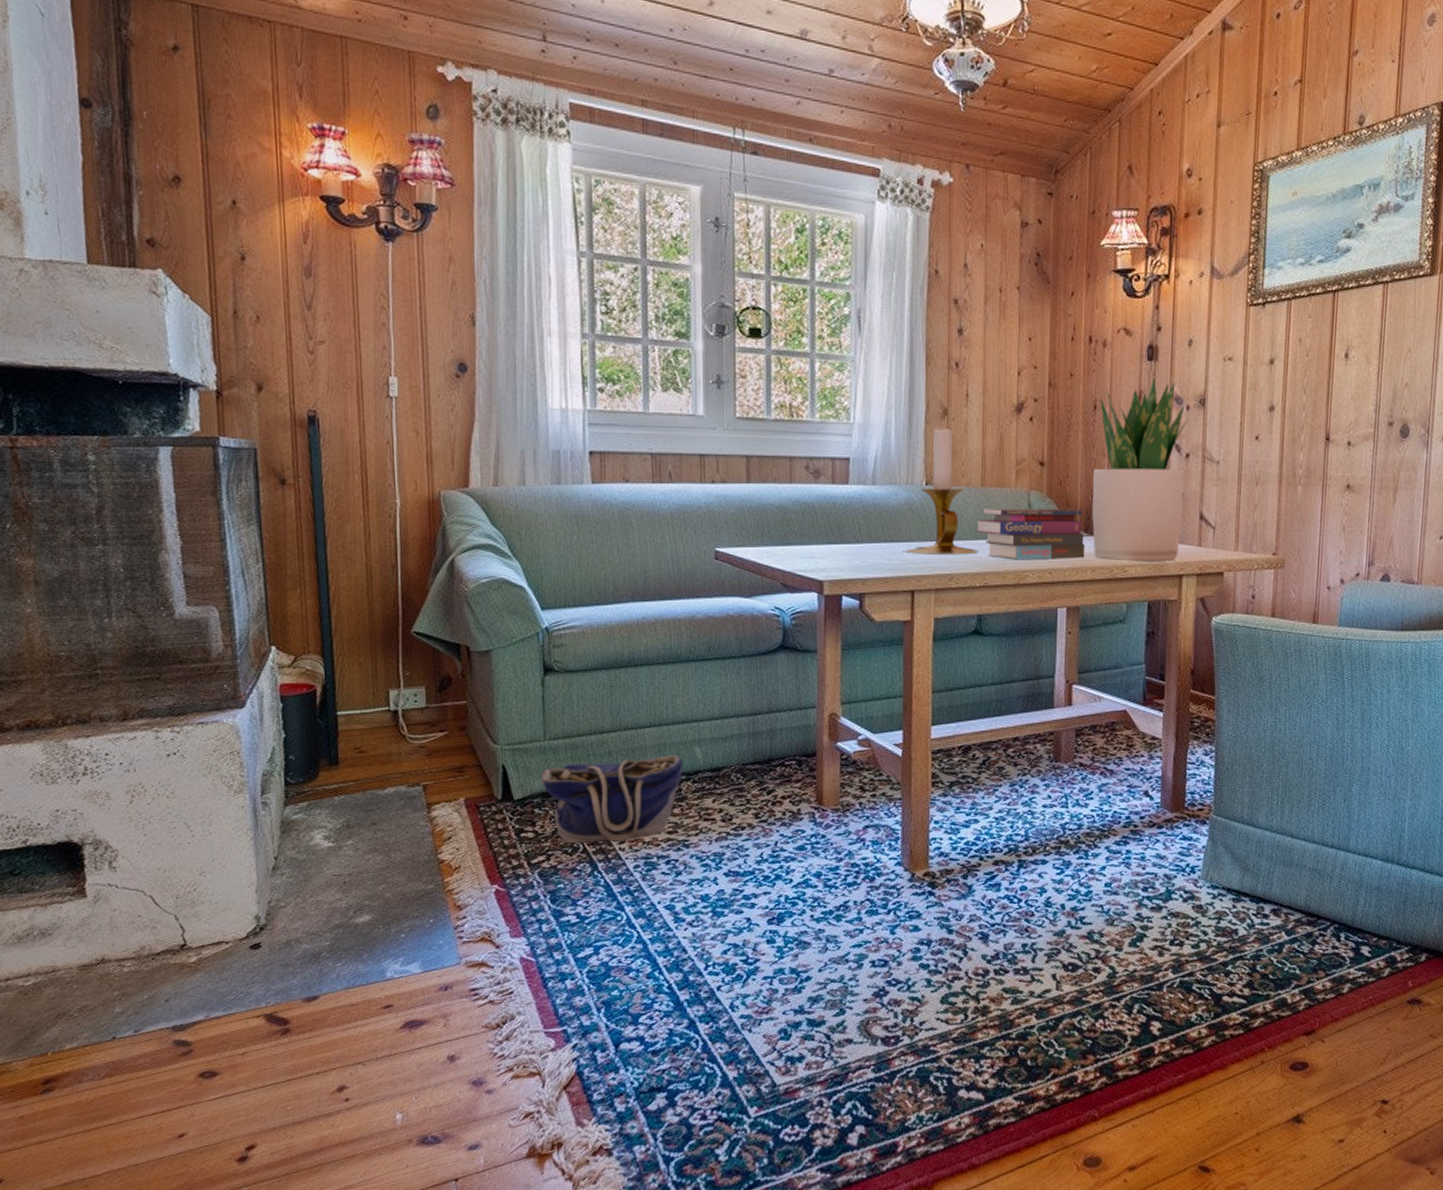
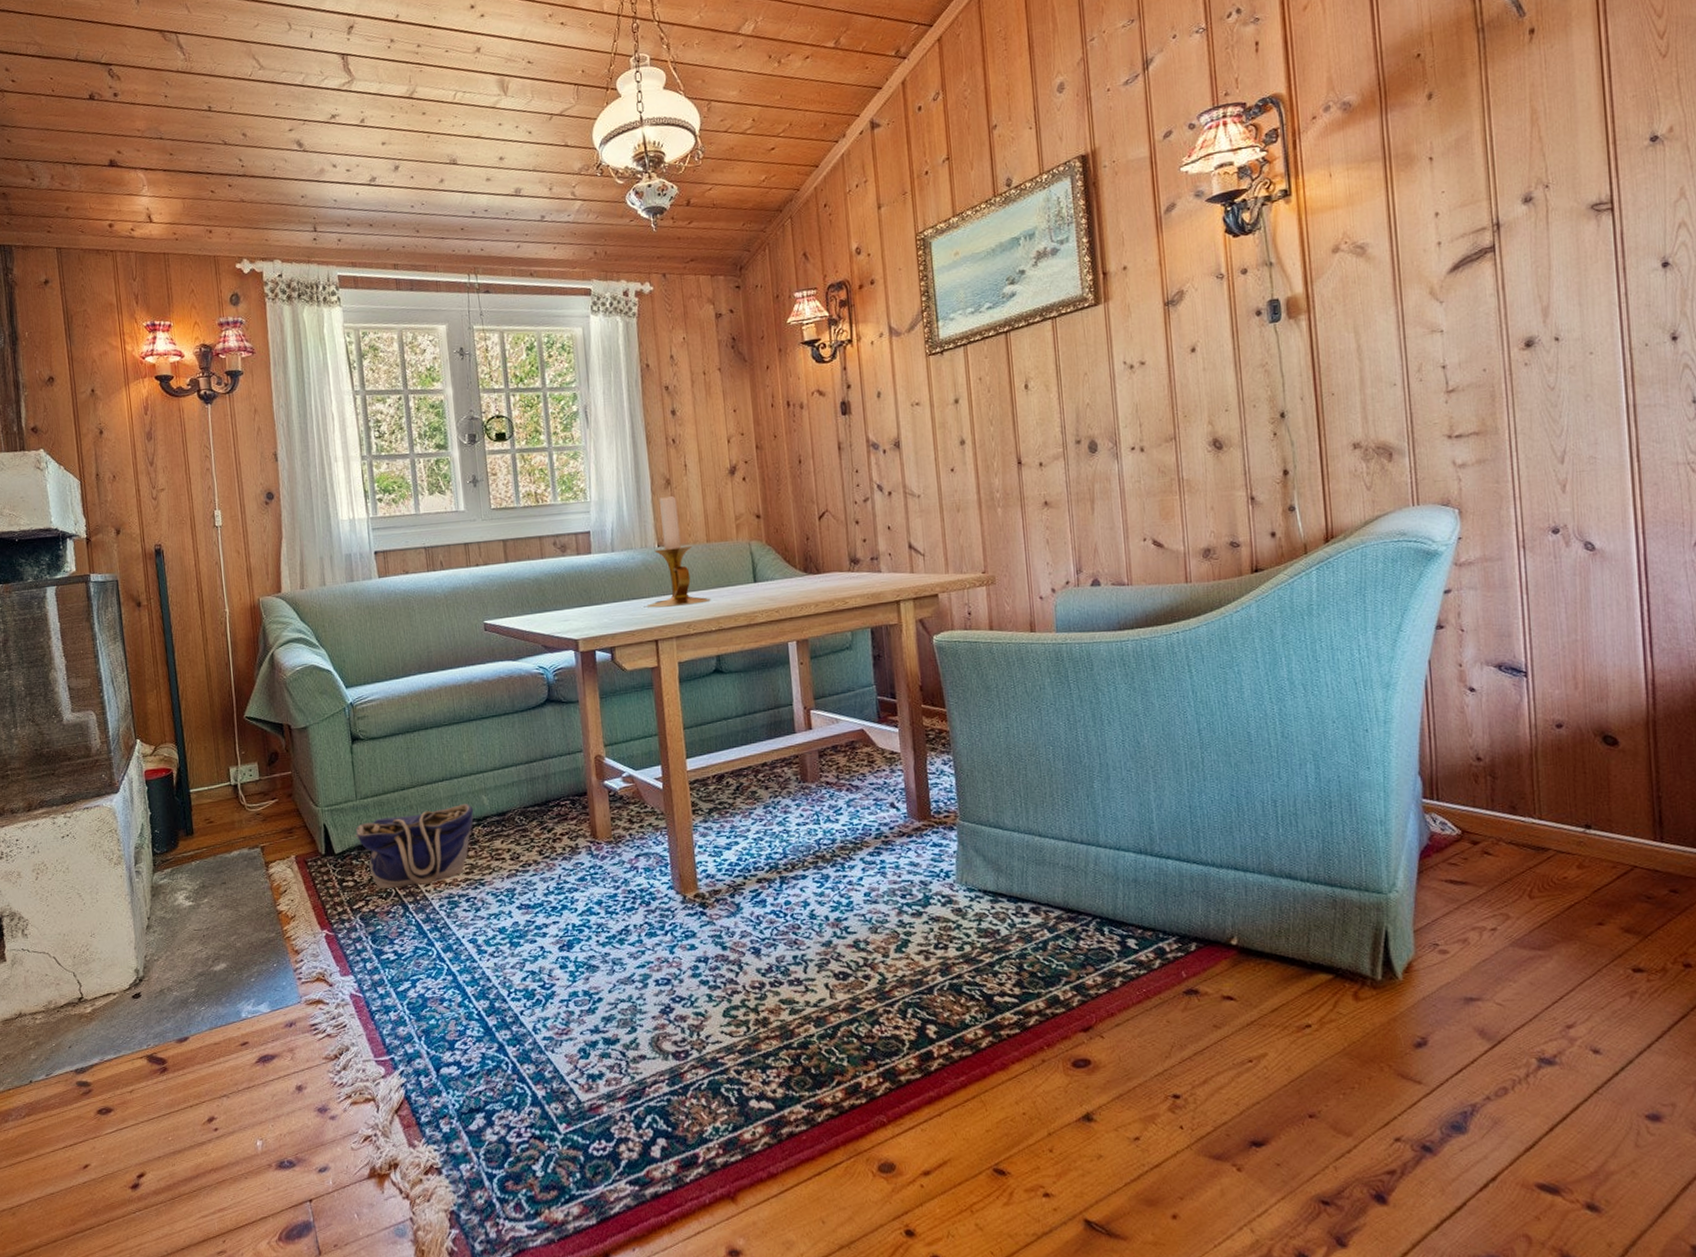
books: present [976,508,1086,560] -> none [706,552,807,604]
planter: present [1092,378,1188,562] -> none [802,429,893,595]

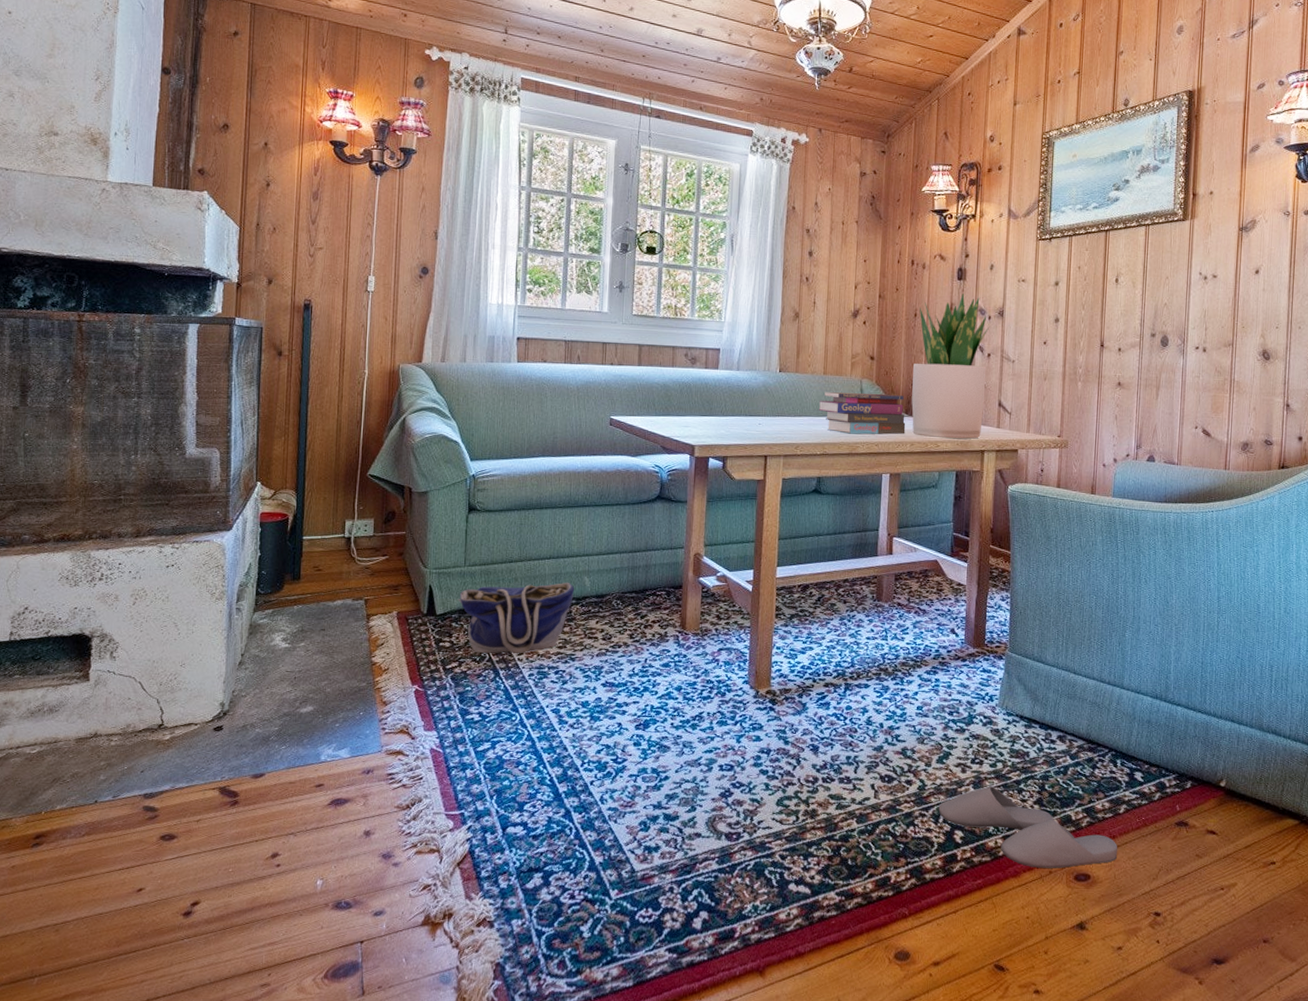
candlestick: present [646,495,712,608] -> none [761,327,821,429]
books: none [706,552,807,604] -> present [818,392,906,435]
planter: none [802,429,893,595] -> present [911,294,990,439]
slippers: none [904,972,1120,1058] -> present [938,786,1118,869]

